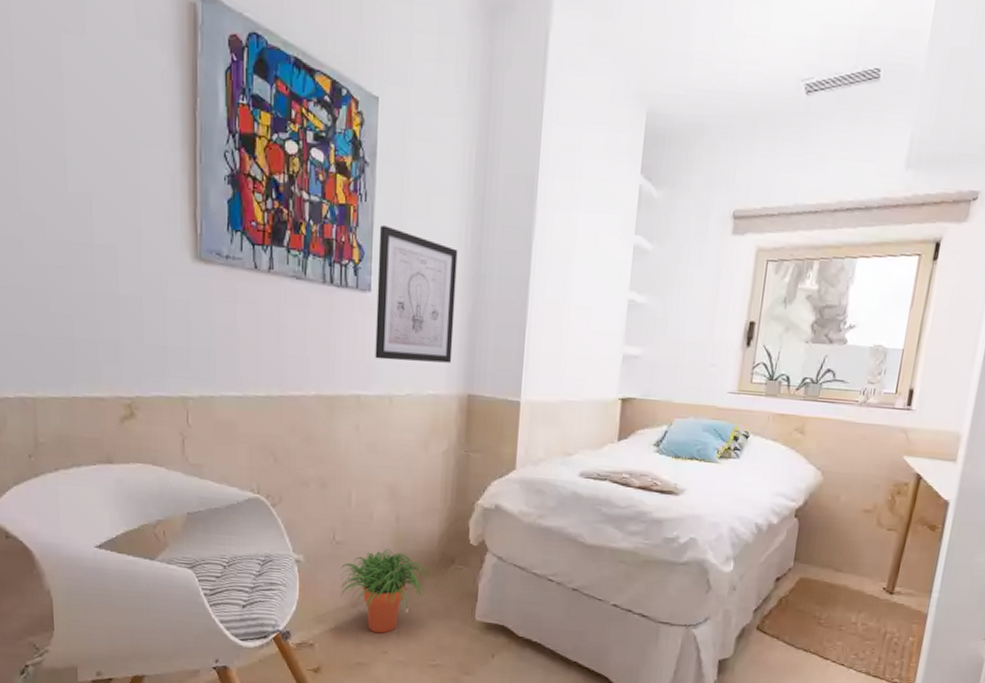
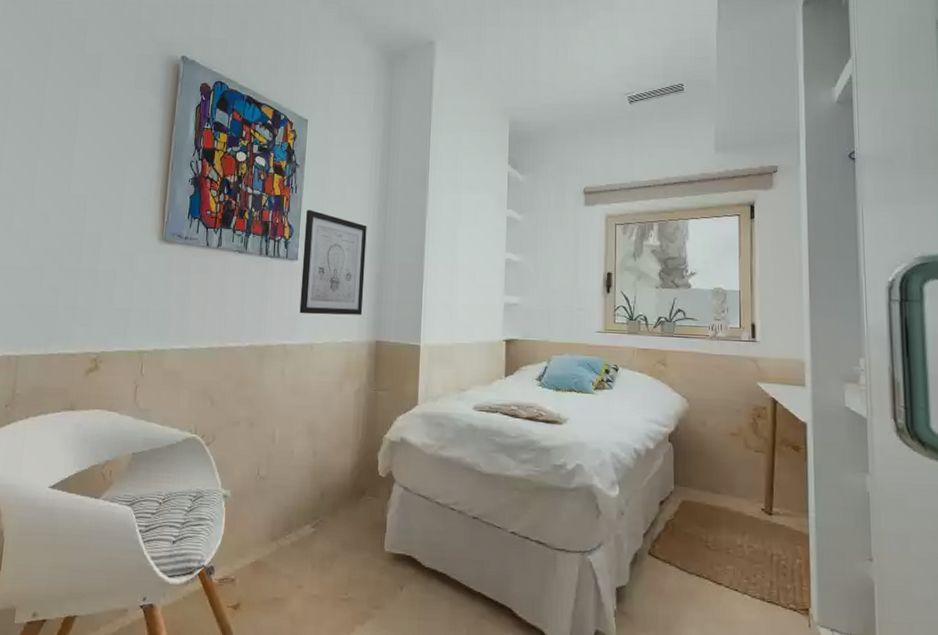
potted plant: present [340,549,431,634] -> none [262,482,344,567]

